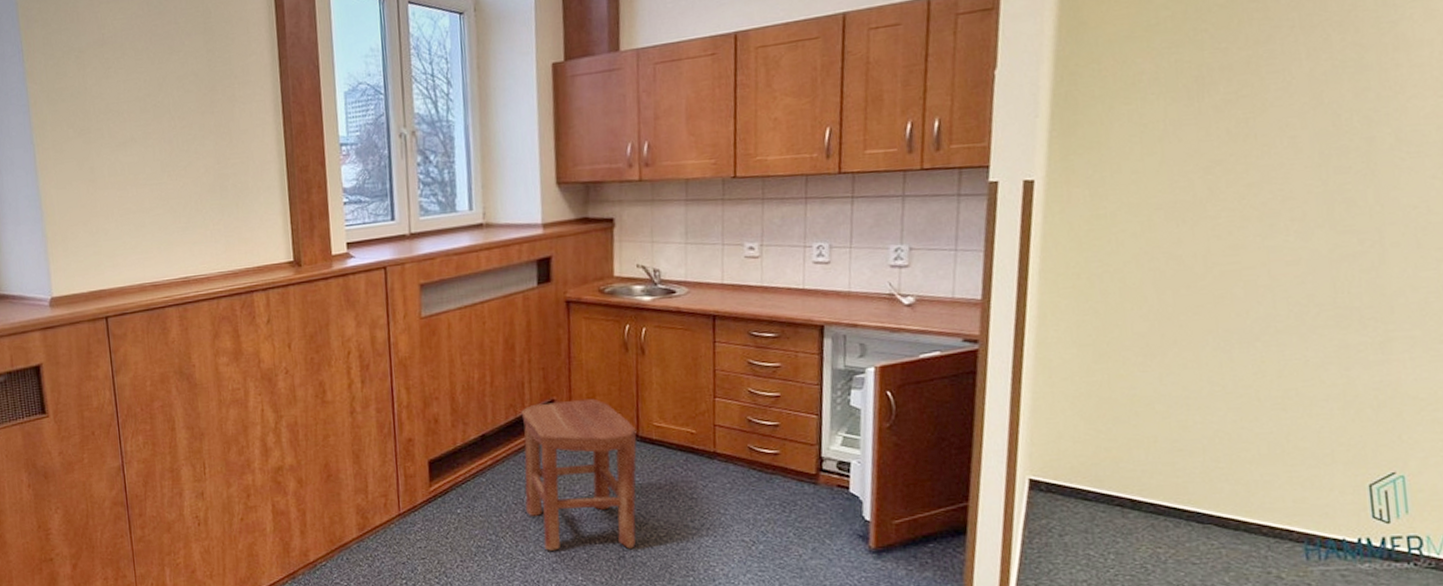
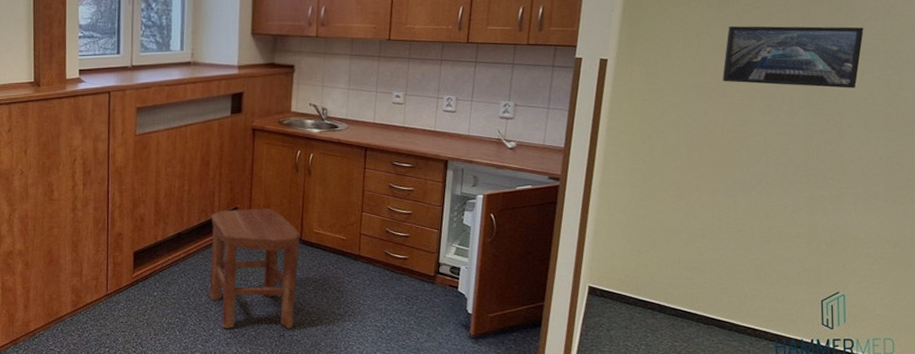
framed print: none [1200,110,1407,199] -> present [723,26,864,89]

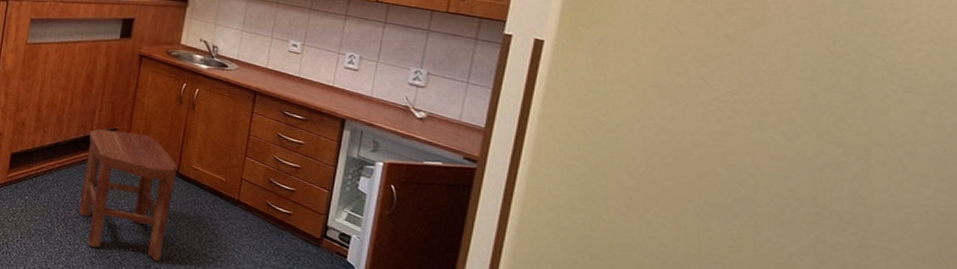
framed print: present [723,26,864,89] -> none [695,25,901,120]

